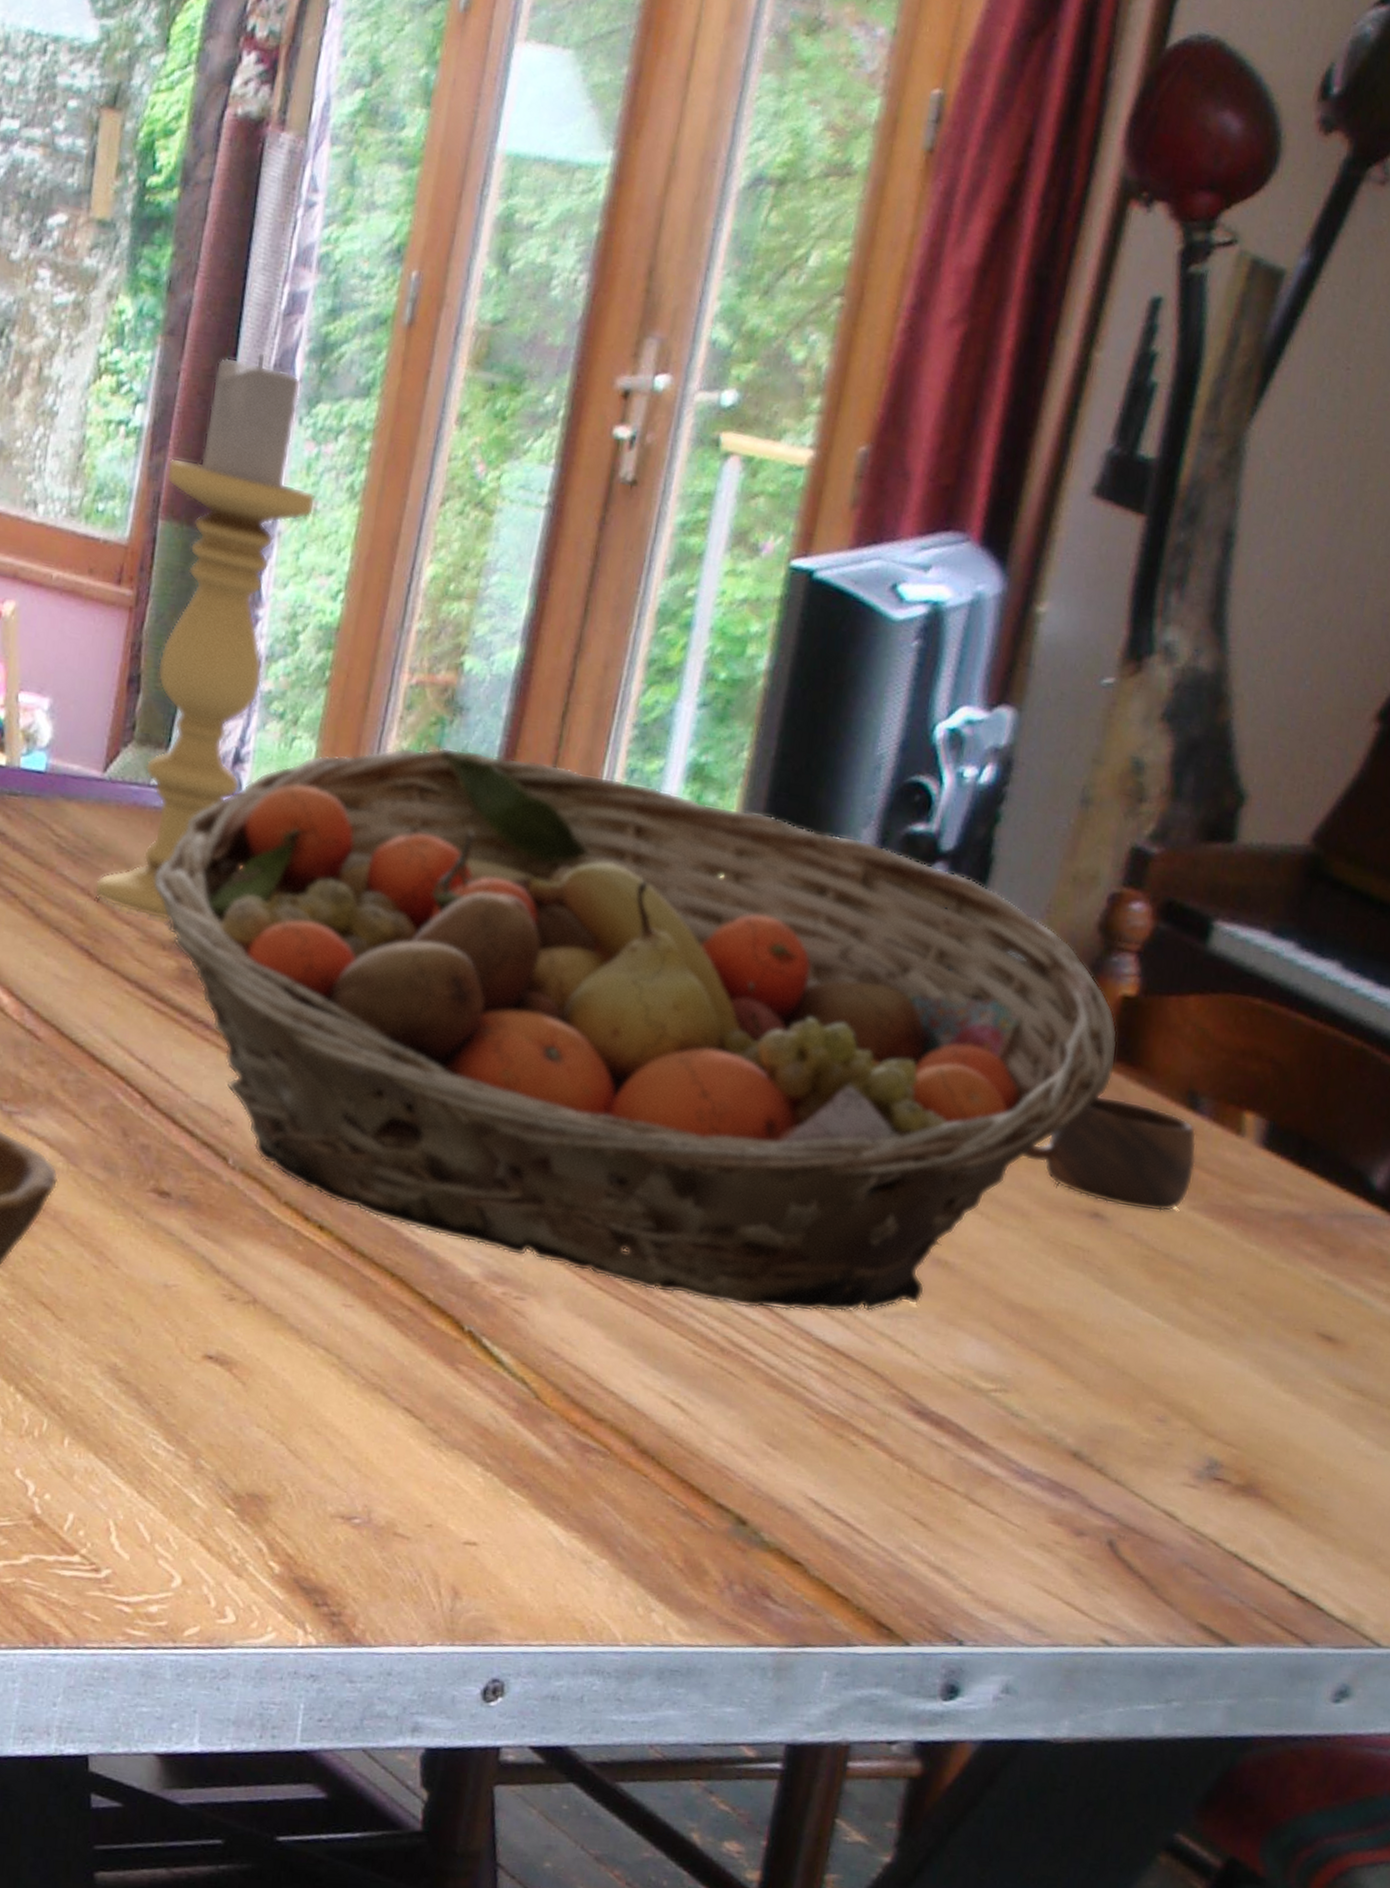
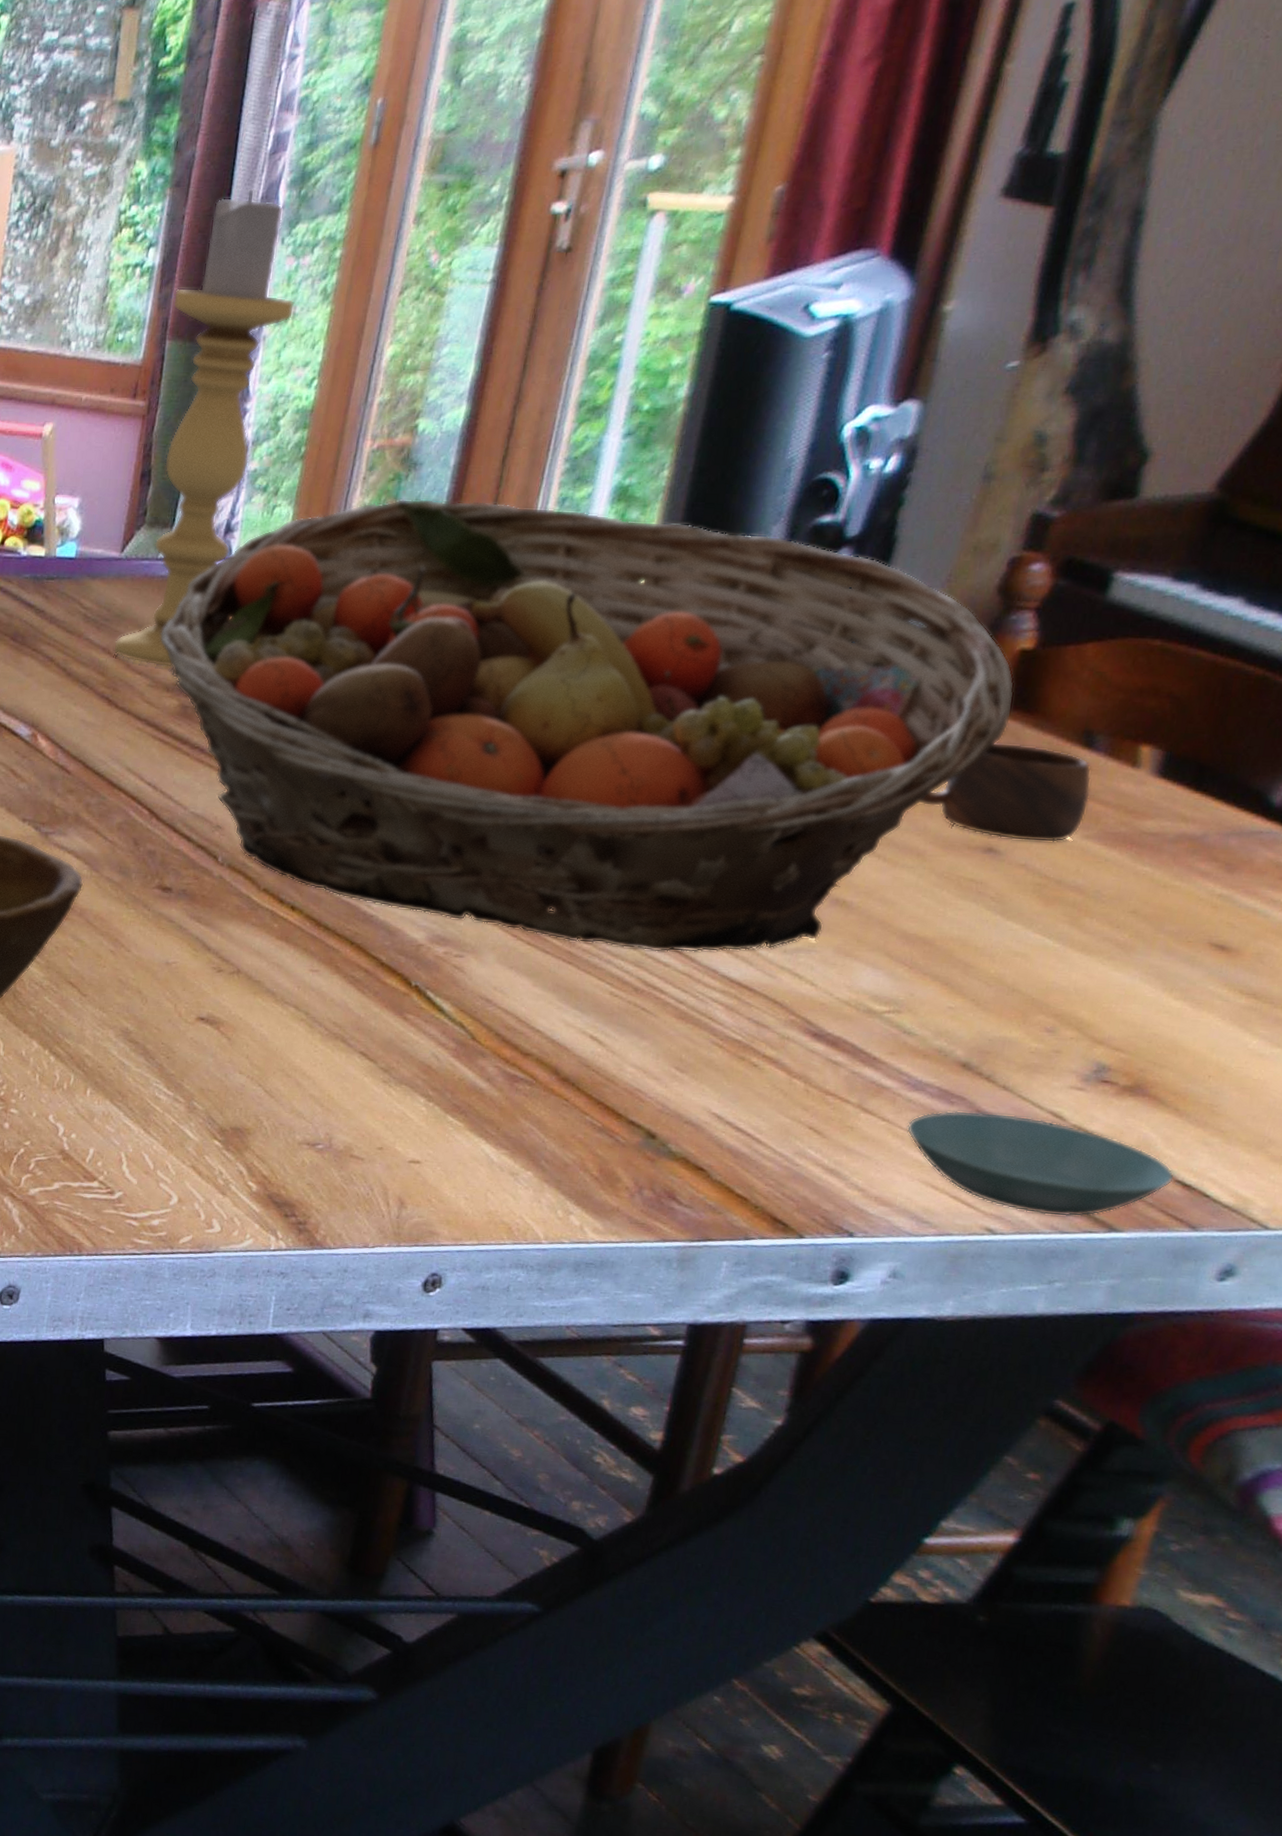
saucer: none [1016,1505,1288,1629] -> present [906,1110,1174,1217]

